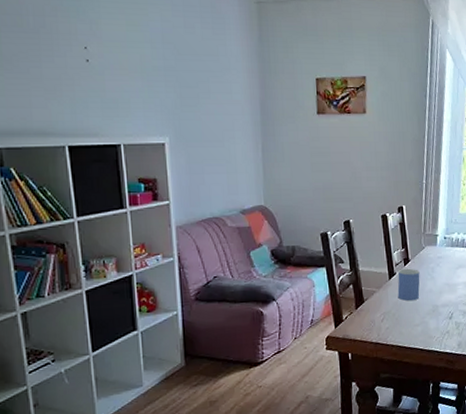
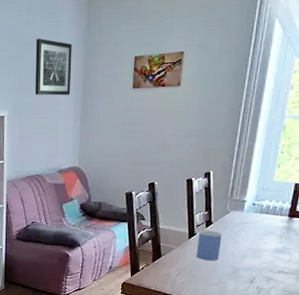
wall art: none [198,48,248,120] -> present [34,38,72,96]

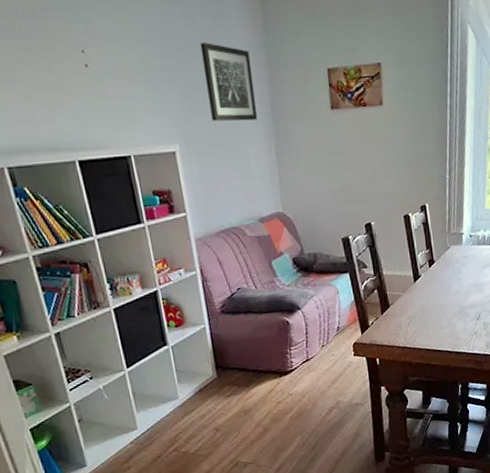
mug: present [196,230,222,261] -> none [423,270,446,304]

